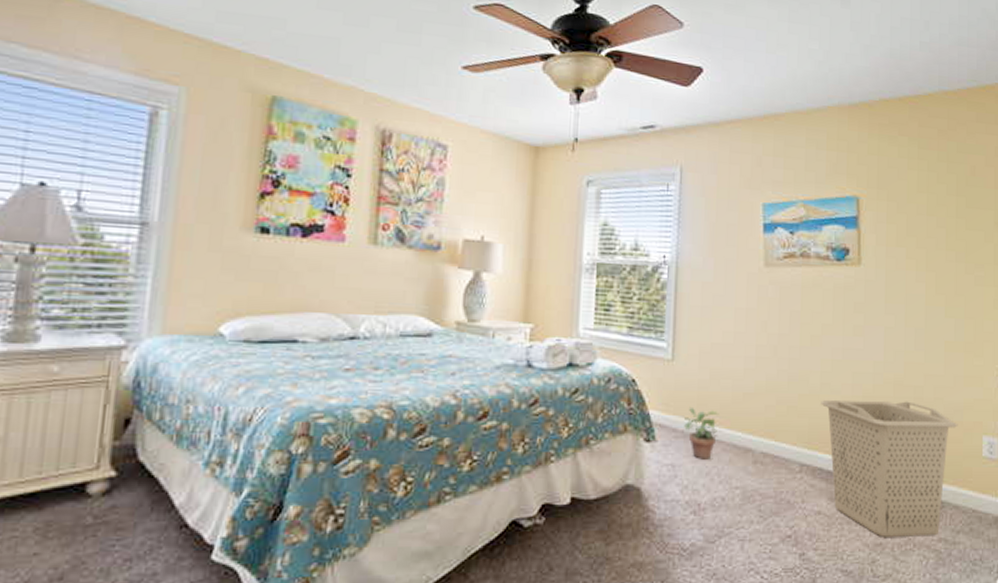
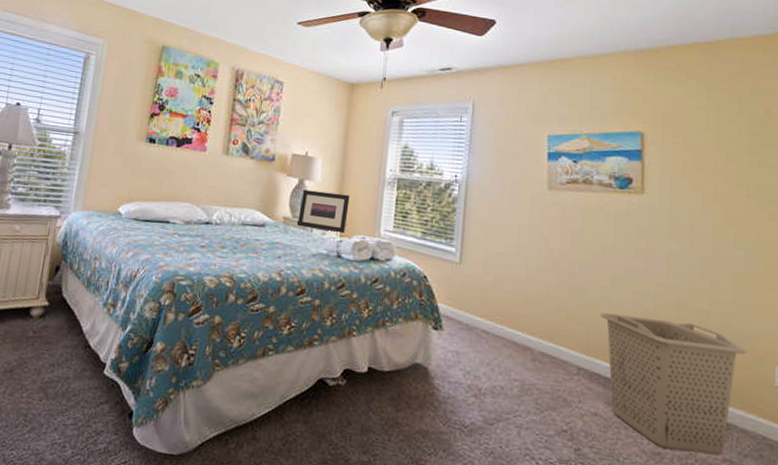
picture frame: none [475,284,540,337] -> present [297,189,350,234]
potted plant: present [684,406,719,460] -> none [468,304,501,352]

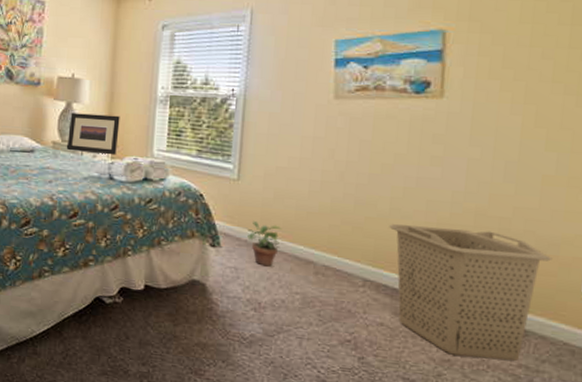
potted plant: none [468,304,501,352] -> present [247,220,282,267]

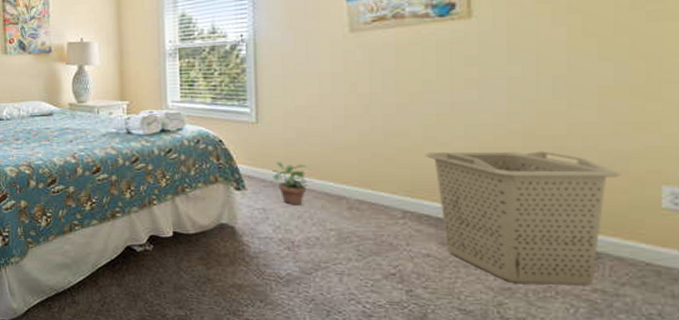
picture frame: present [67,113,120,155] -> none [83,73,132,111]

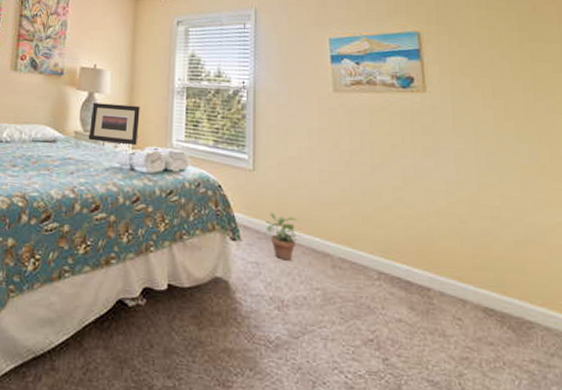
picture frame: none [83,73,132,111] -> present [89,102,140,146]
laundry basket: present [425,151,621,286] -> none [395,214,542,357]

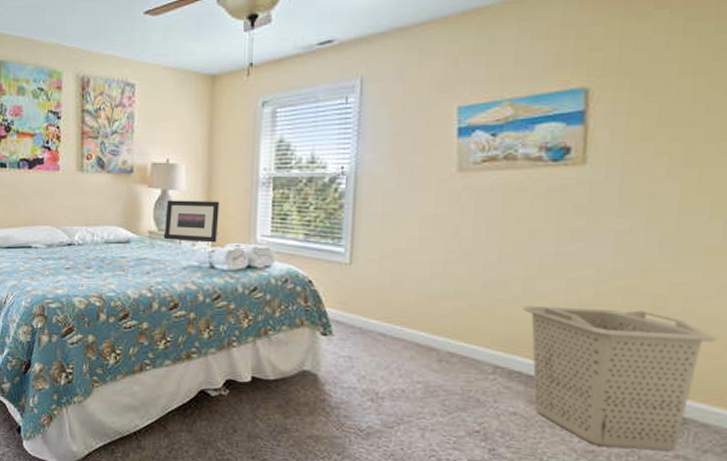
potted plant: present [266,212,298,261] -> none [362,306,401,355]
laundry basket: none [395,214,542,357] -> present [522,305,718,452]

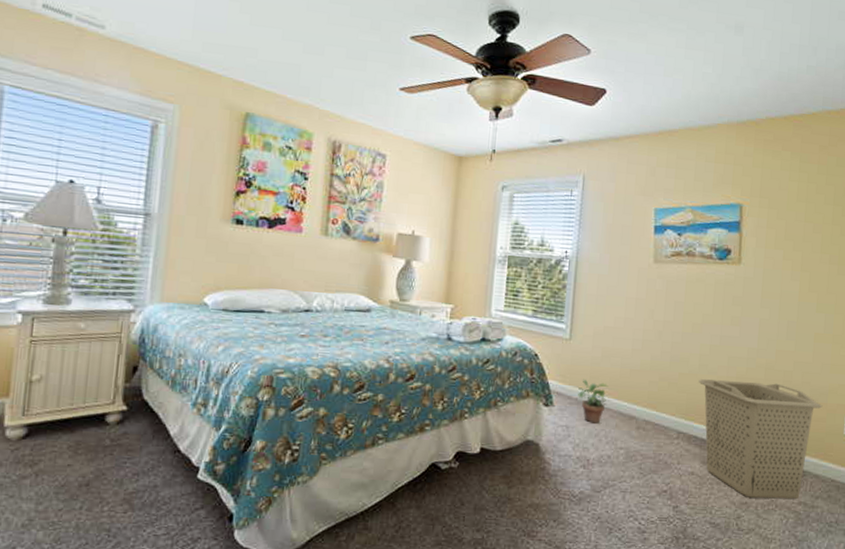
picture frame: present [164,200,220,243] -> none [405,271,460,315]
potted plant: none [362,306,401,355] -> present [578,379,609,424]

